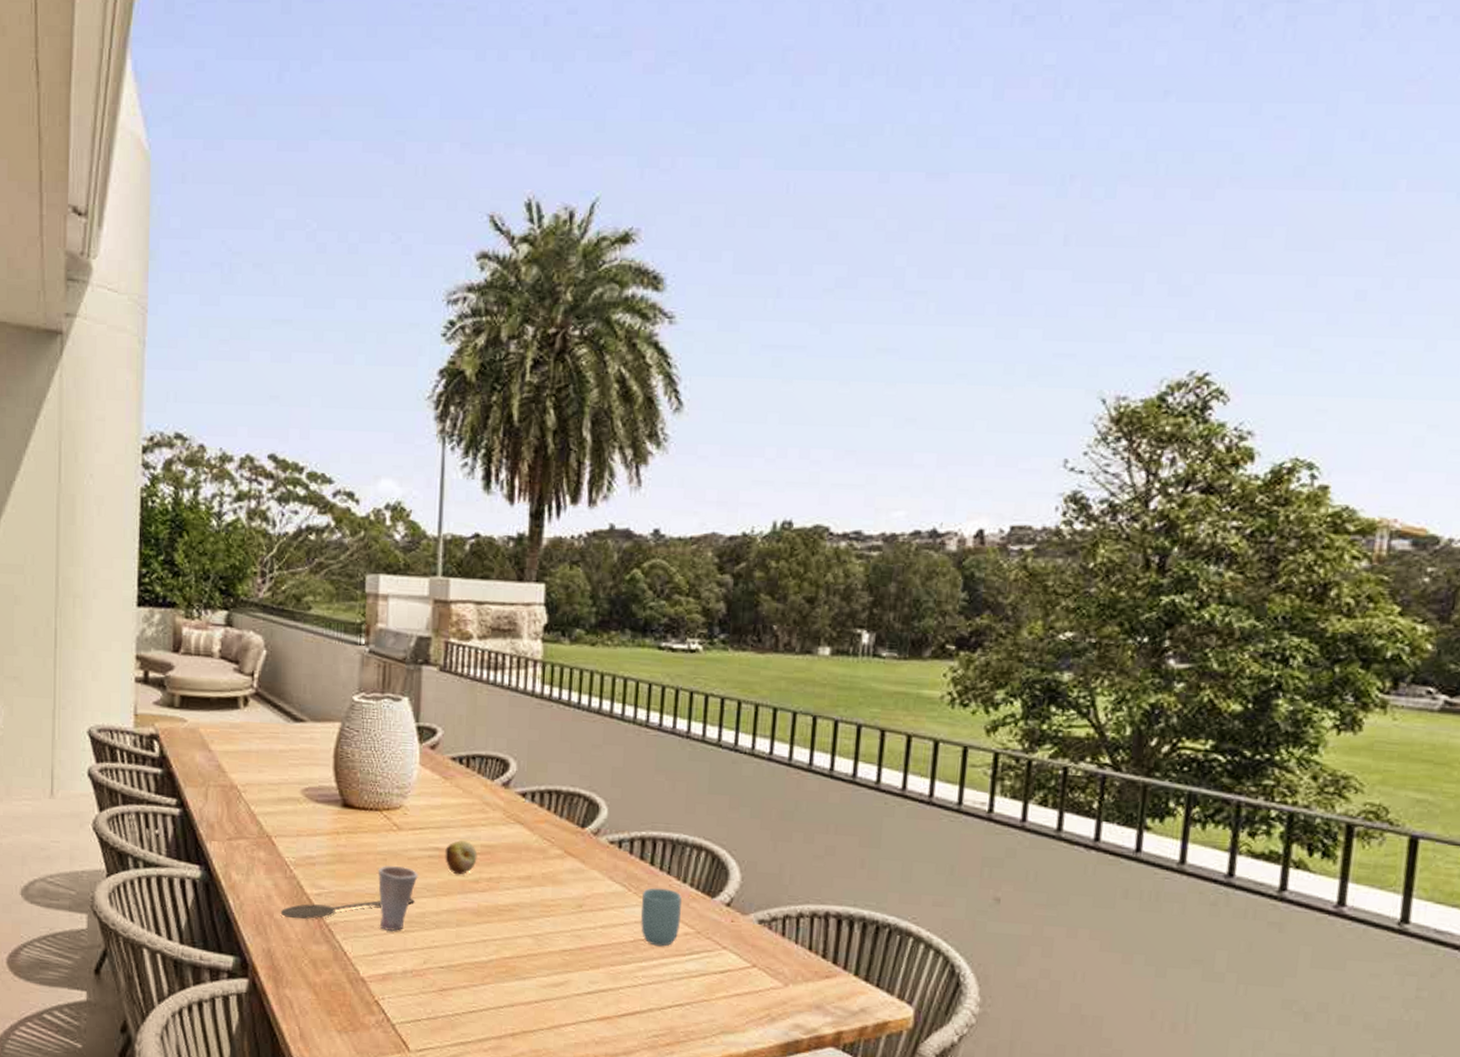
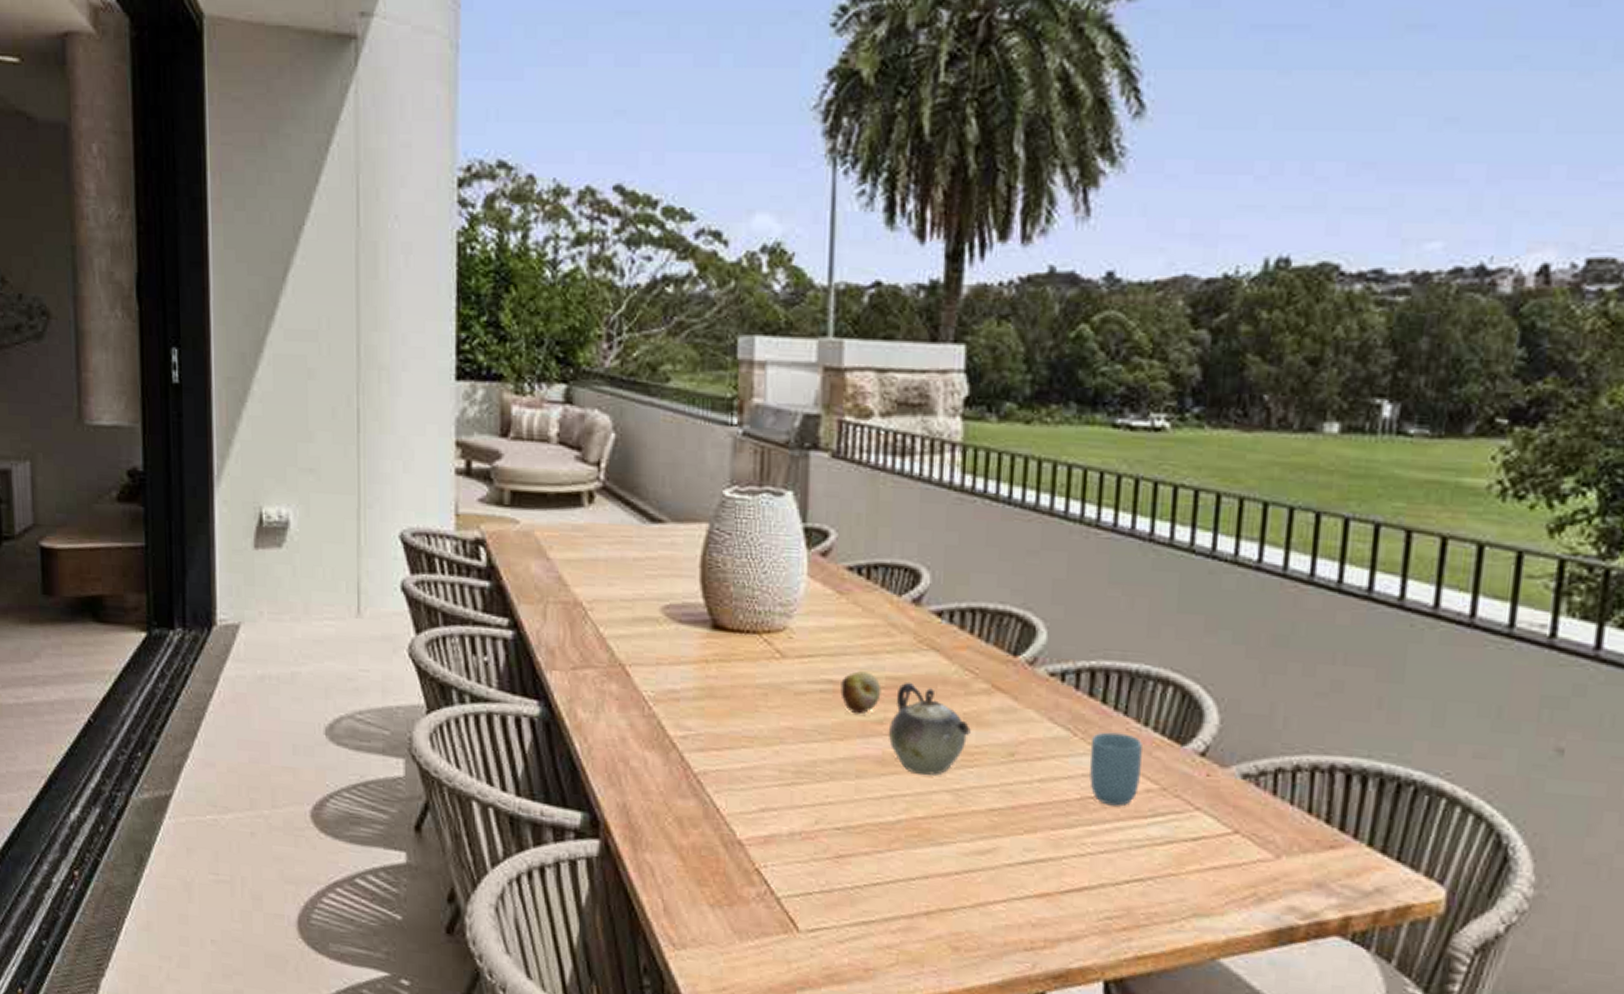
wooden spoon: present [280,898,415,919] -> none [637,742,803,767]
cup: present [377,866,418,932] -> none [757,702,808,784]
teapot: none [483,848,548,923] -> present [889,681,971,775]

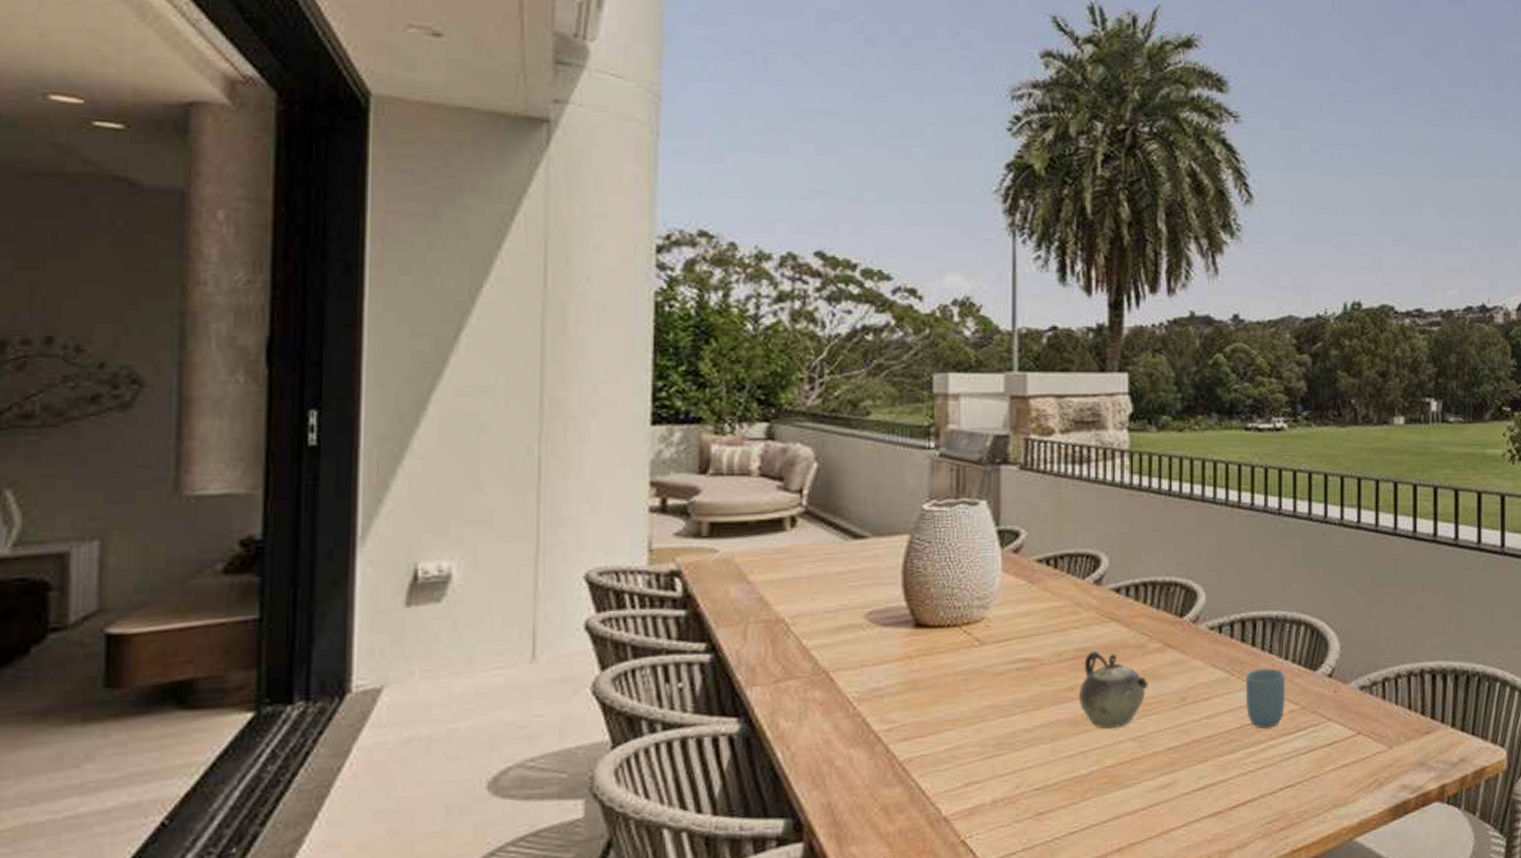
fruit: present [840,671,882,715] -> none [1035,647,1071,685]

